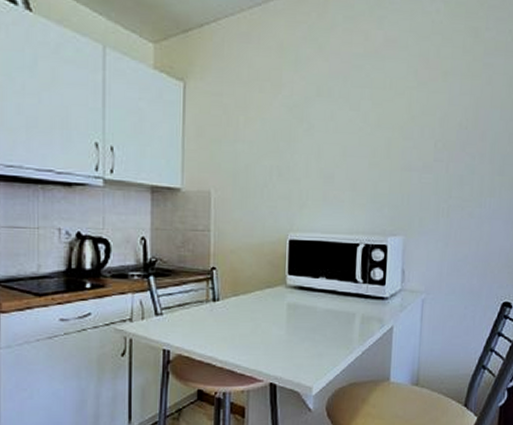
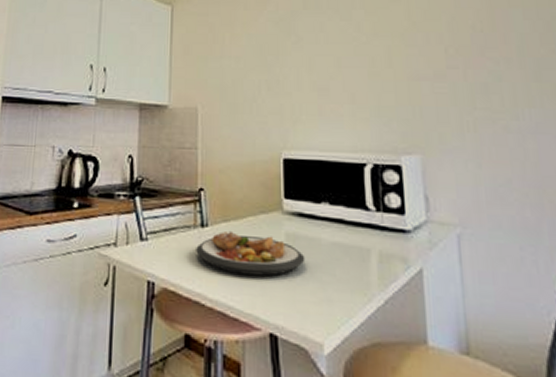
plate: none [208,303,303,339] -> present [196,230,305,277]

